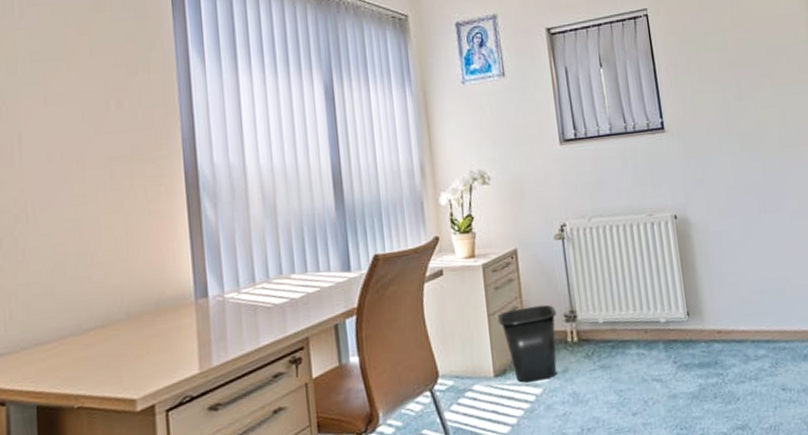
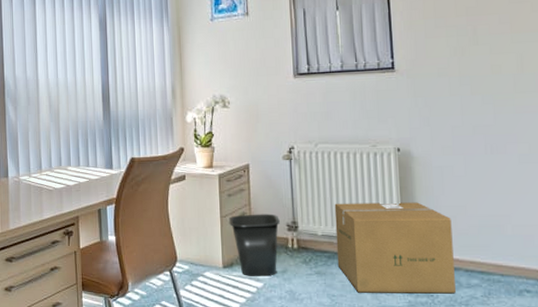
box: none [614,272,745,383] -> present [334,202,456,294]

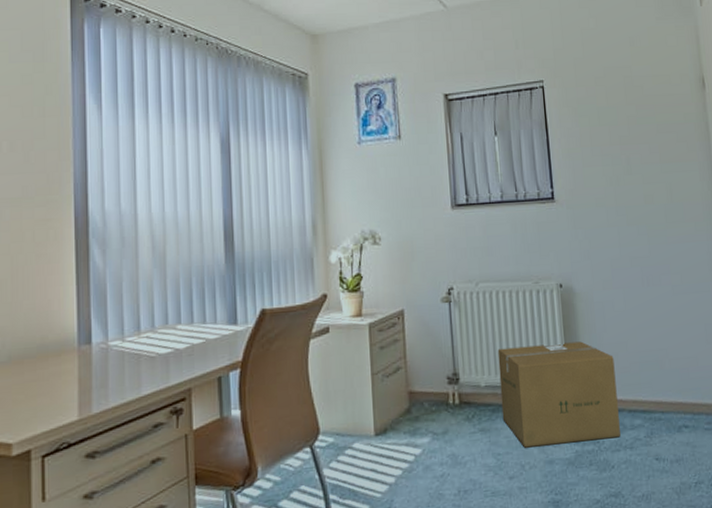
waste bin: present [229,214,280,276] -> none [382,366,439,443]

